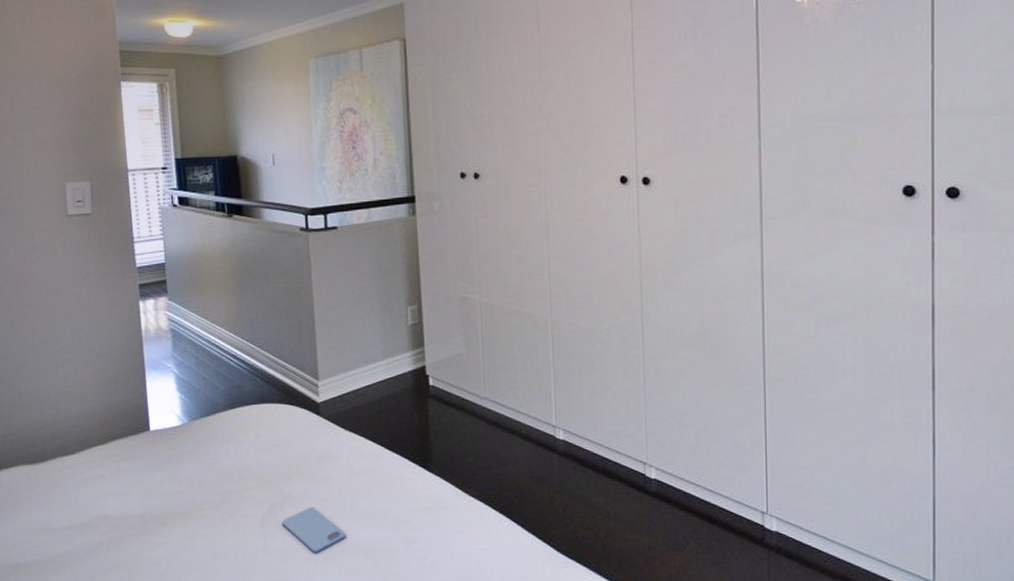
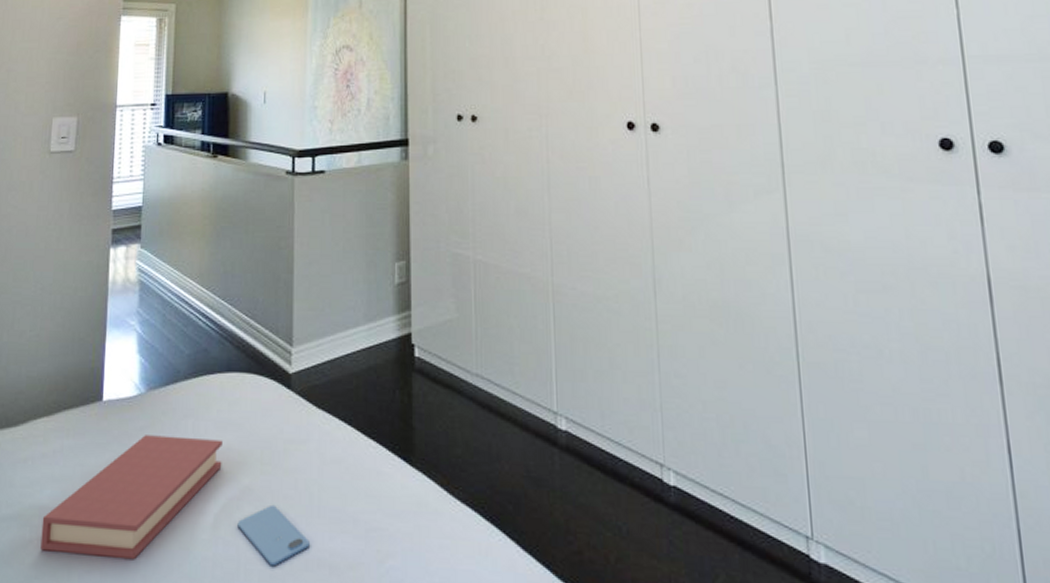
book: none [109,457,264,554] -> present [40,435,223,560]

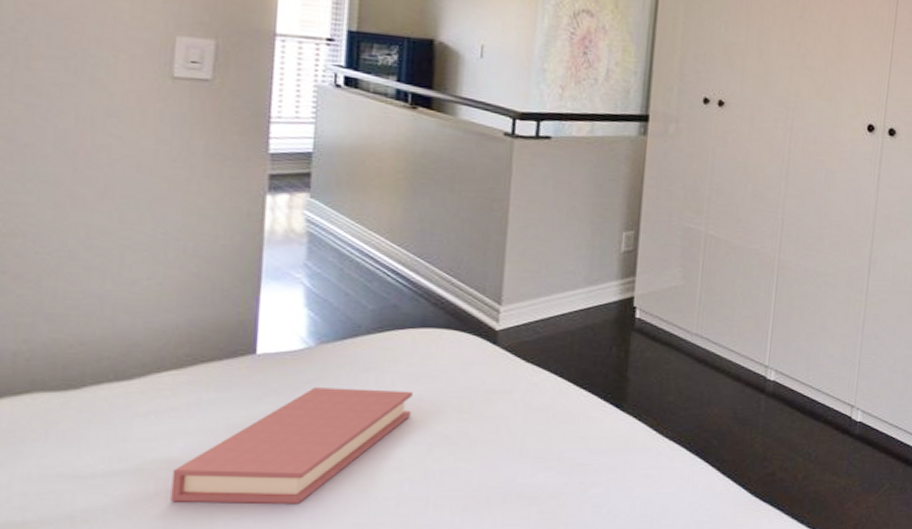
smartphone: present [237,504,310,567] -> none [427,448,509,501]

